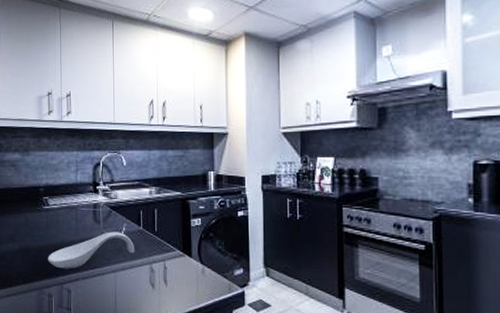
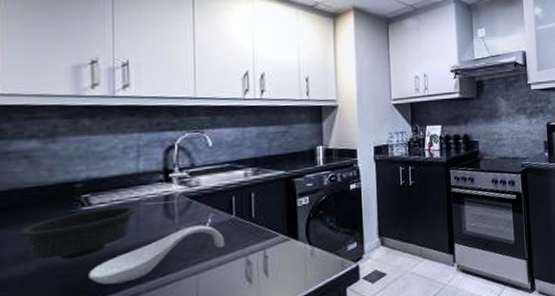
bowl: none [11,209,76,245] -> present [20,206,136,261]

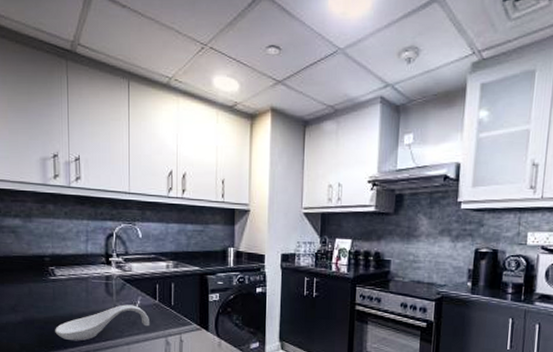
bowl: present [20,206,136,261] -> none [12,280,86,317]

